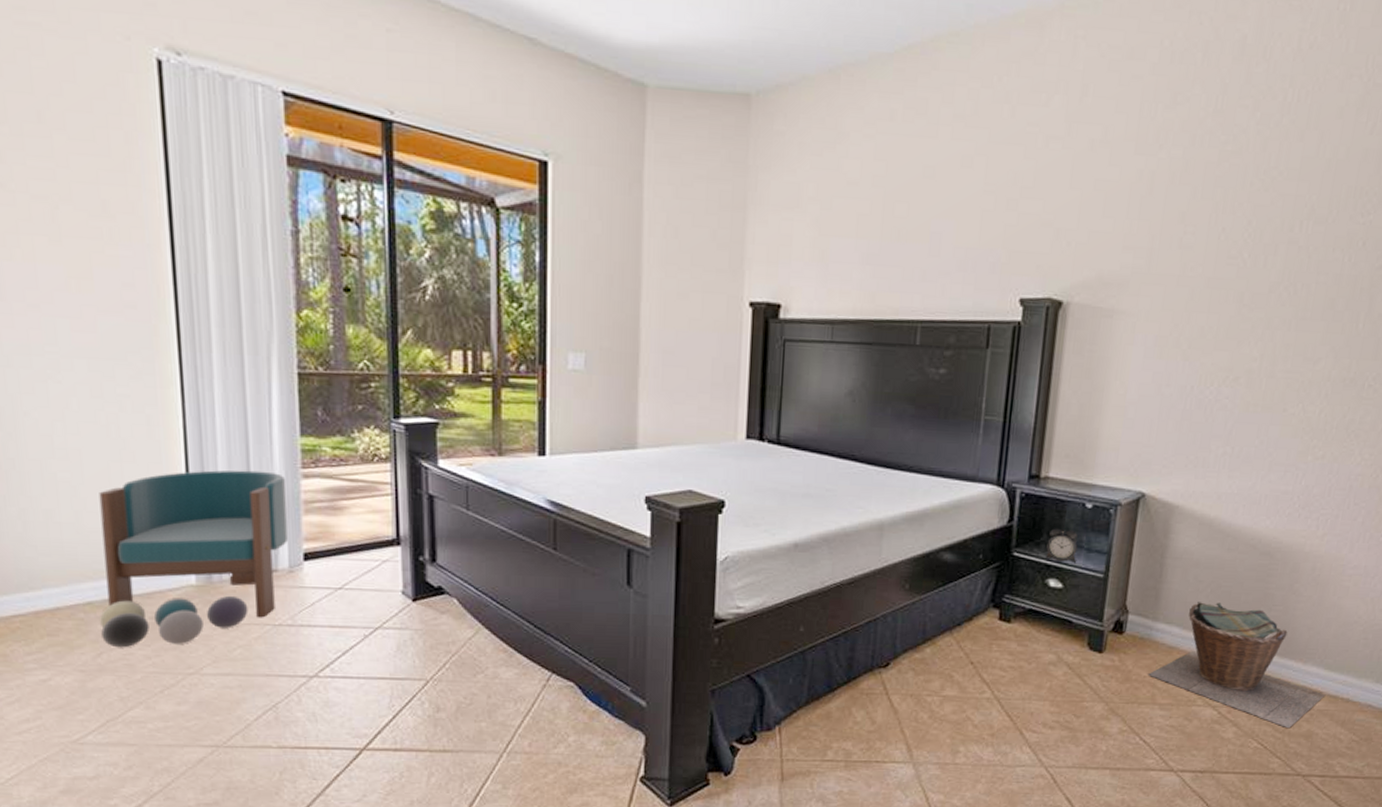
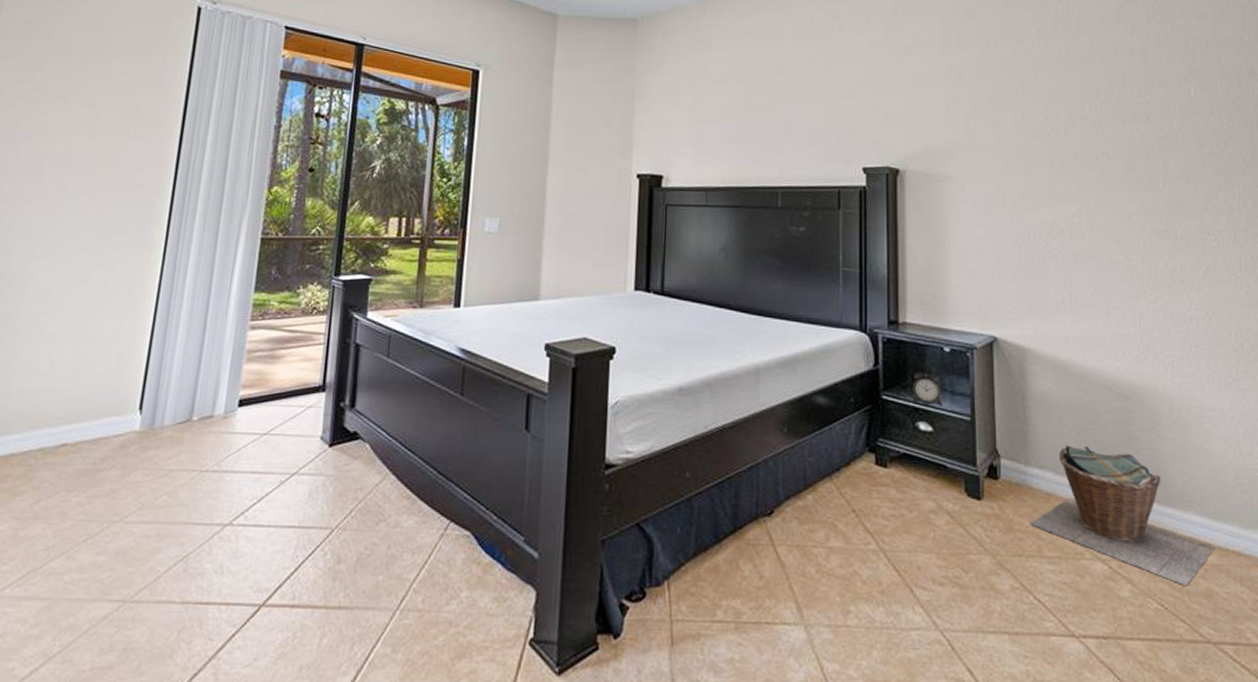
armchair: present [99,470,289,648] -> none [44,322,236,495]

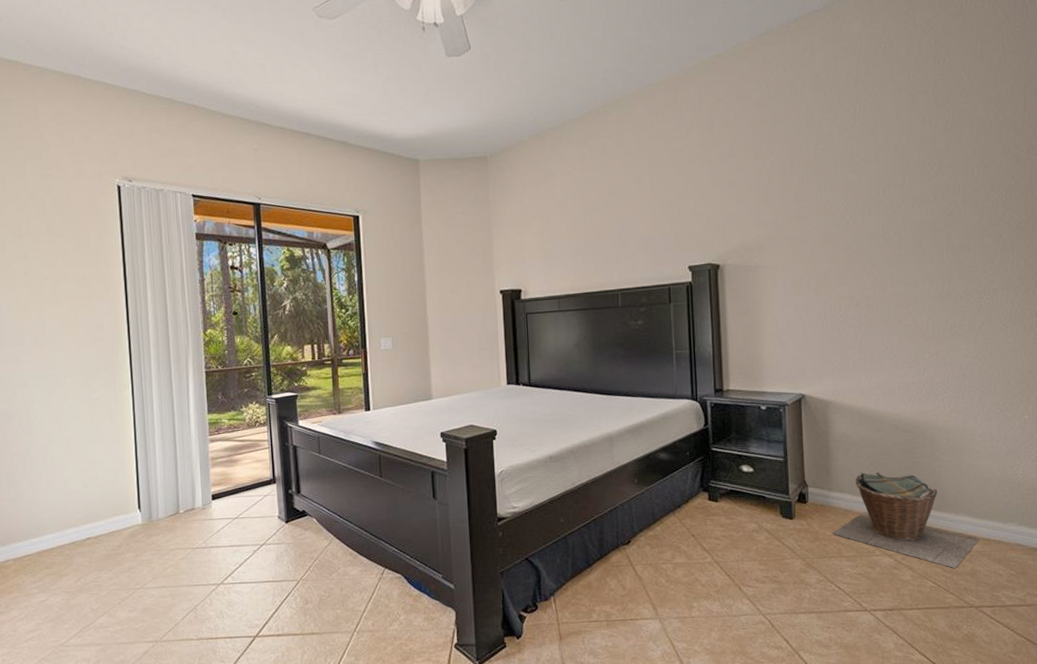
alarm clock: present [913,371,943,407] -> none [736,427,761,453]

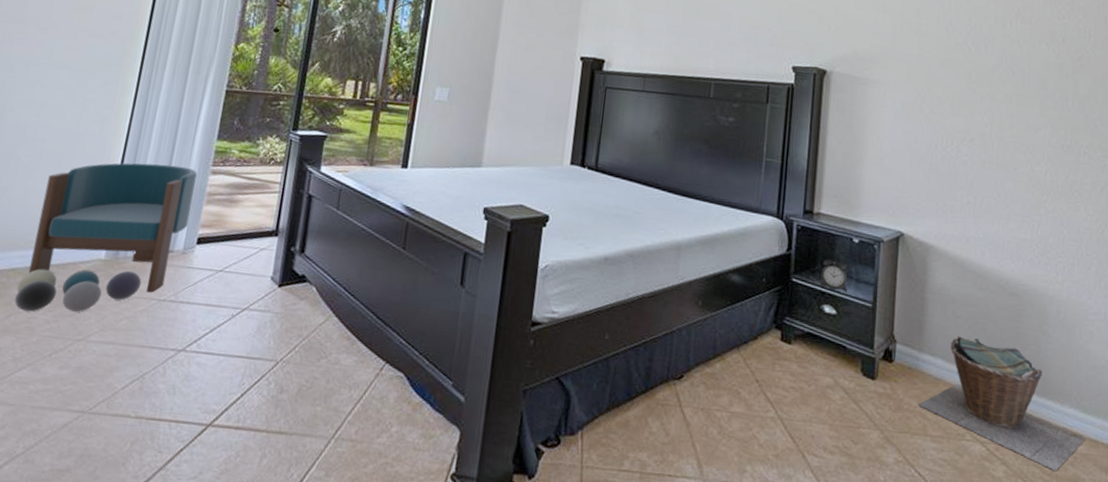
armchair: none [79,440,202,574] -> present [14,163,198,312]
alarm clock: none [736,427,761,453] -> present [820,258,848,293]

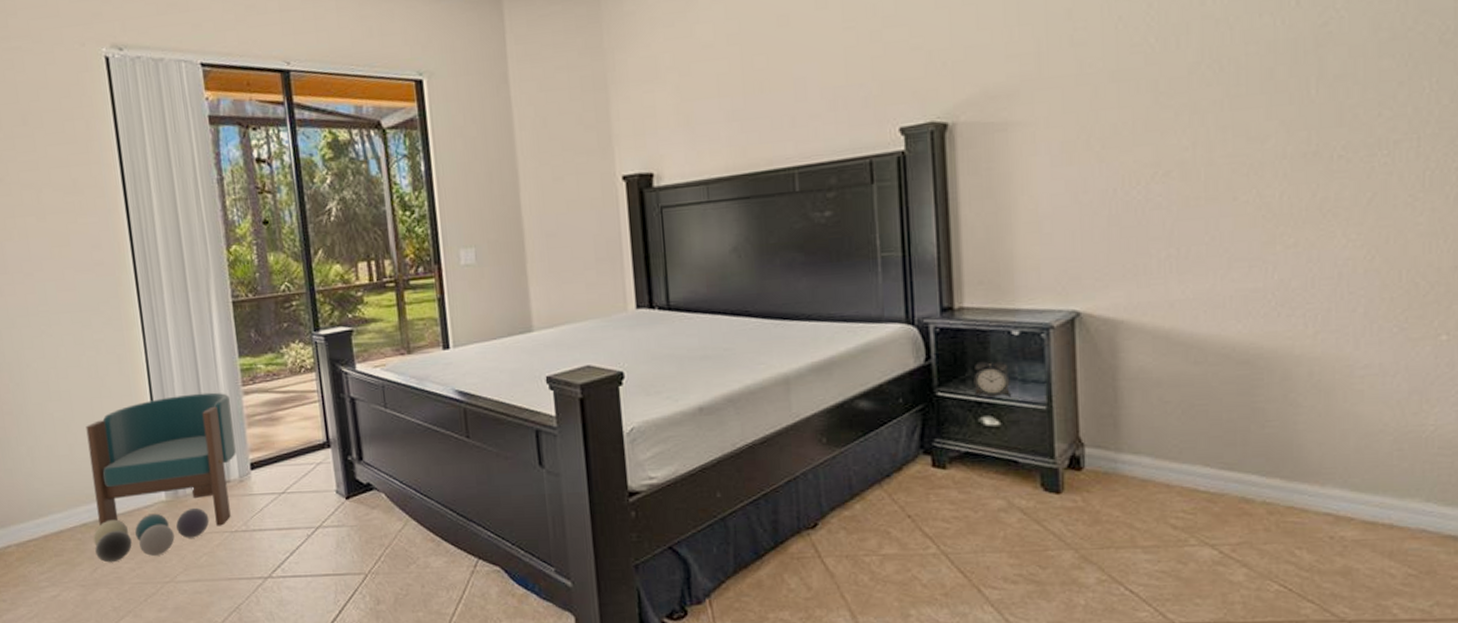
laundry basket: present [918,336,1086,472] -> none [1121,424,1360,566]

